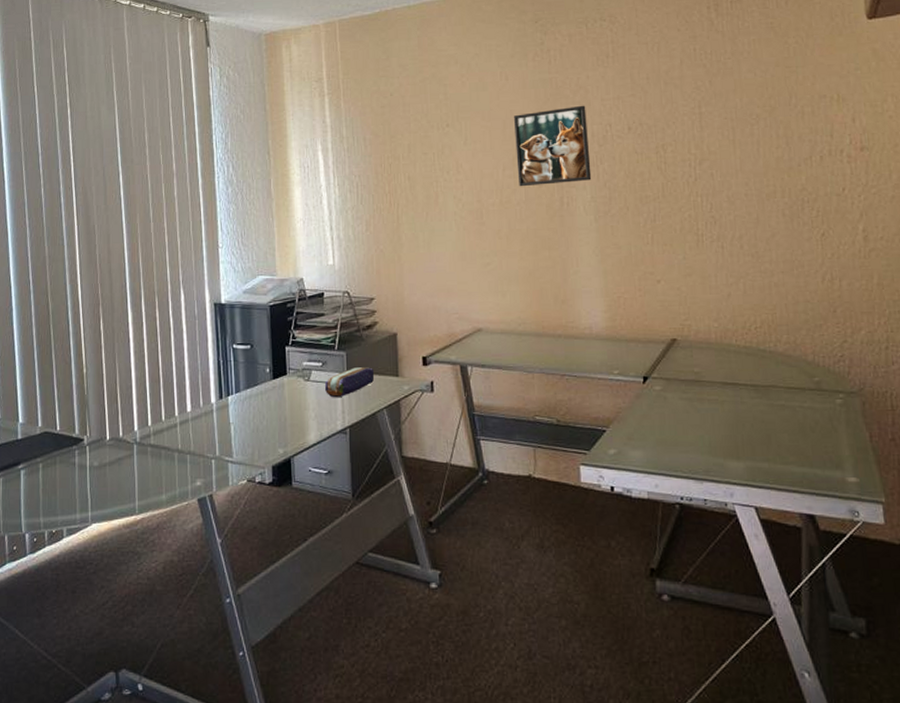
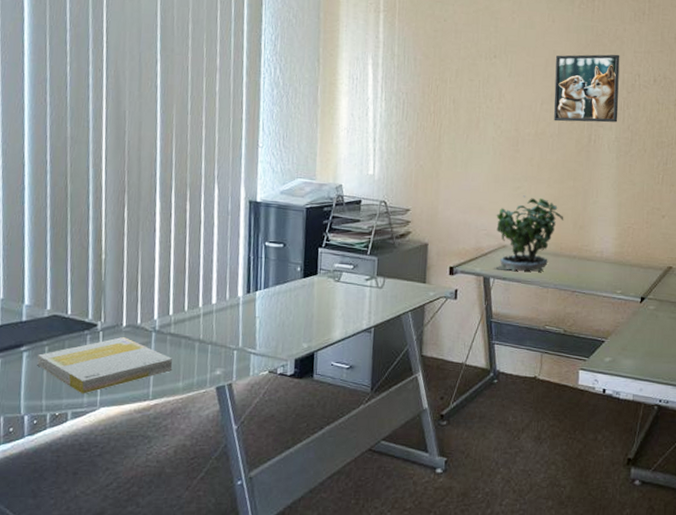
book: none [33,450,155,511] -> present [37,336,173,394]
pencil case: present [324,367,375,398] -> none [353,272,403,299]
potted plant: none [467,272,543,358] -> present [494,195,564,272]

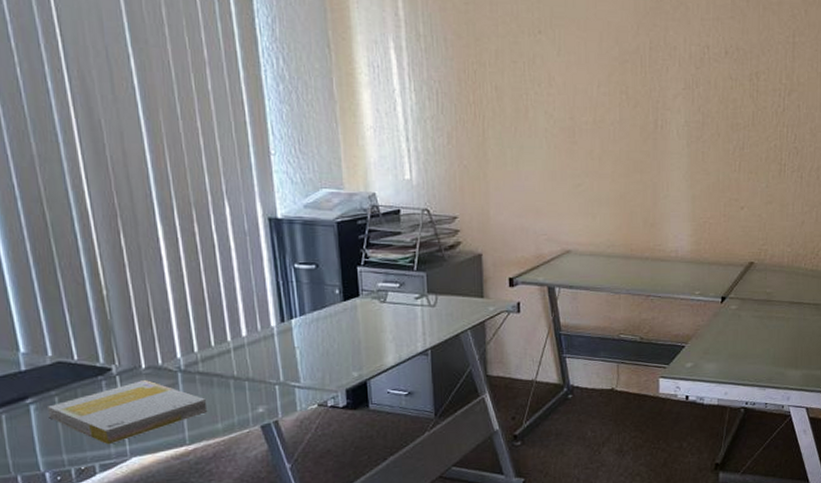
potted plant: present [494,195,564,272] -> none [556,193,633,279]
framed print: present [554,54,620,123] -> none [610,23,687,106]

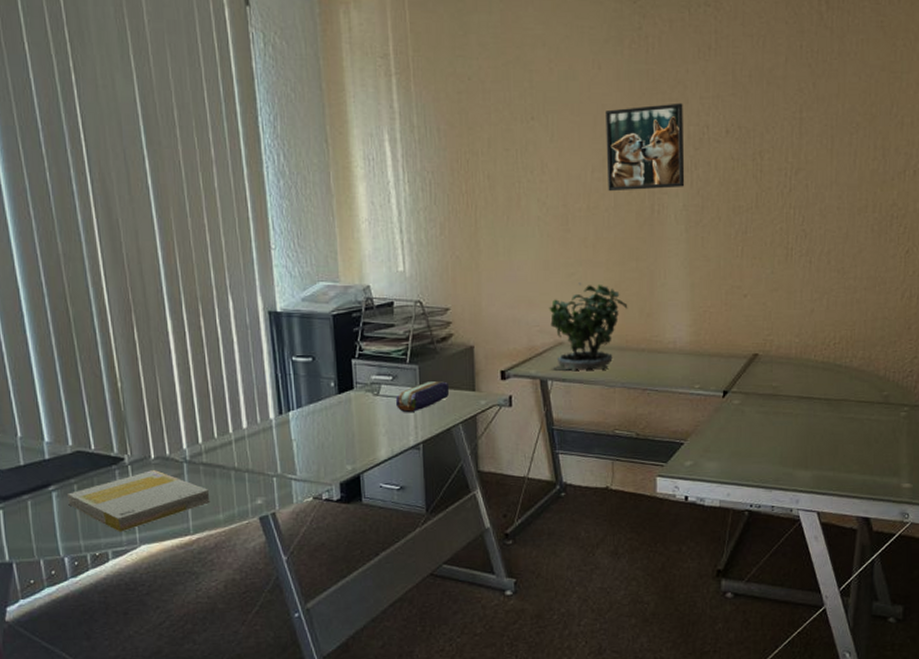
pencil case: none [402,288,458,320] -> present [395,381,450,413]
potted plant: none [556,193,633,279] -> present [549,282,628,372]
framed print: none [610,23,687,106] -> present [605,103,685,192]

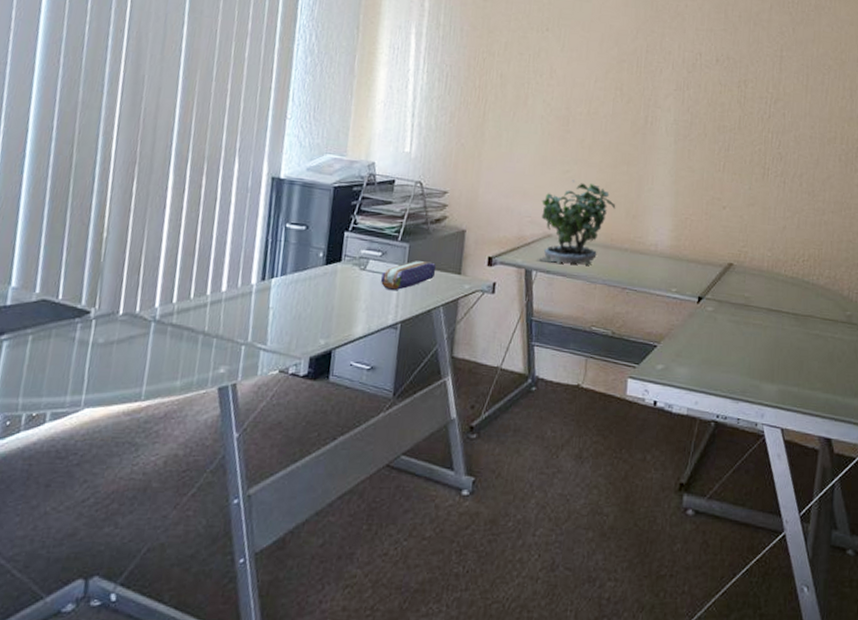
book: present [68,469,210,532] -> none [18,326,171,392]
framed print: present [605,103,685,192] -> none [608,30,681,104]

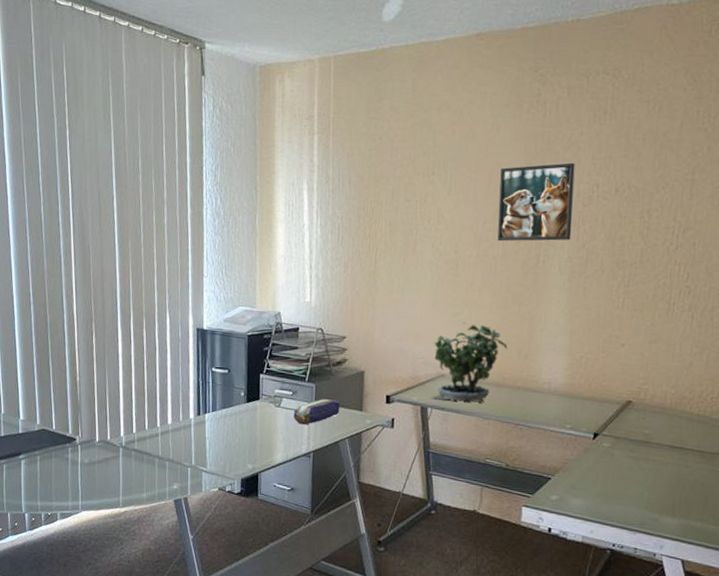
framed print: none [608,30,681,104] -> present [497,162,575,242]

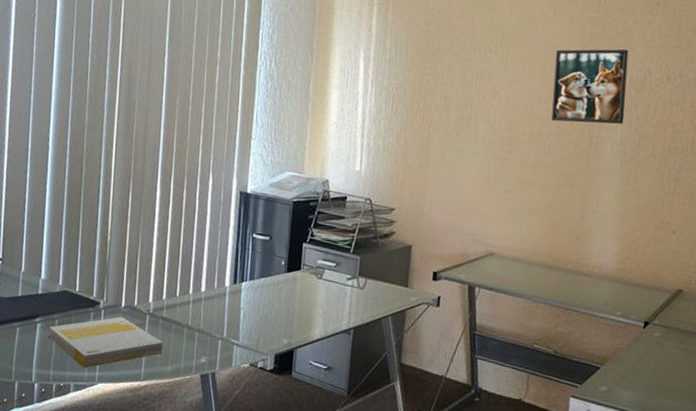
book: none [32,450,138,499] -> present [48,316,163,369]
pencil case: present [293,399,340,425] -> none [334,272,385,299]
potted plant: present [432,322,508,403] -> none [480,200,559,285]

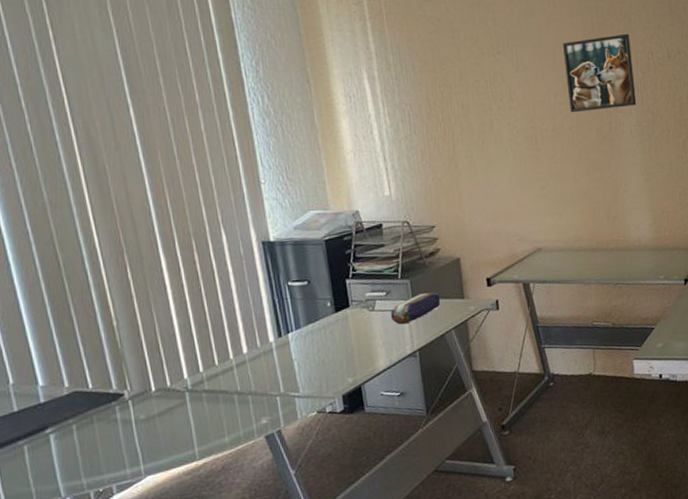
book: present [48,316,163,369] -> none [66,401,215,466]
pencil case: none [334,272,385,299] -> present [390,292,441,324]

